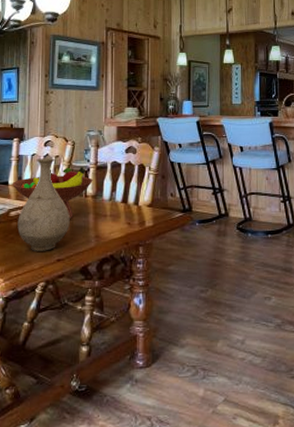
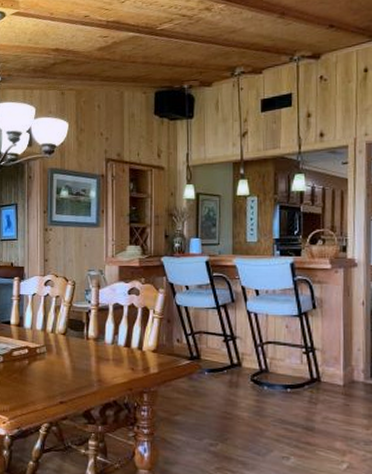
fruit bowl: present [12,167,93,219] -> none [14,308,94,361]
vase: present [17,158,70,251] -> none [20,298,72,393]

